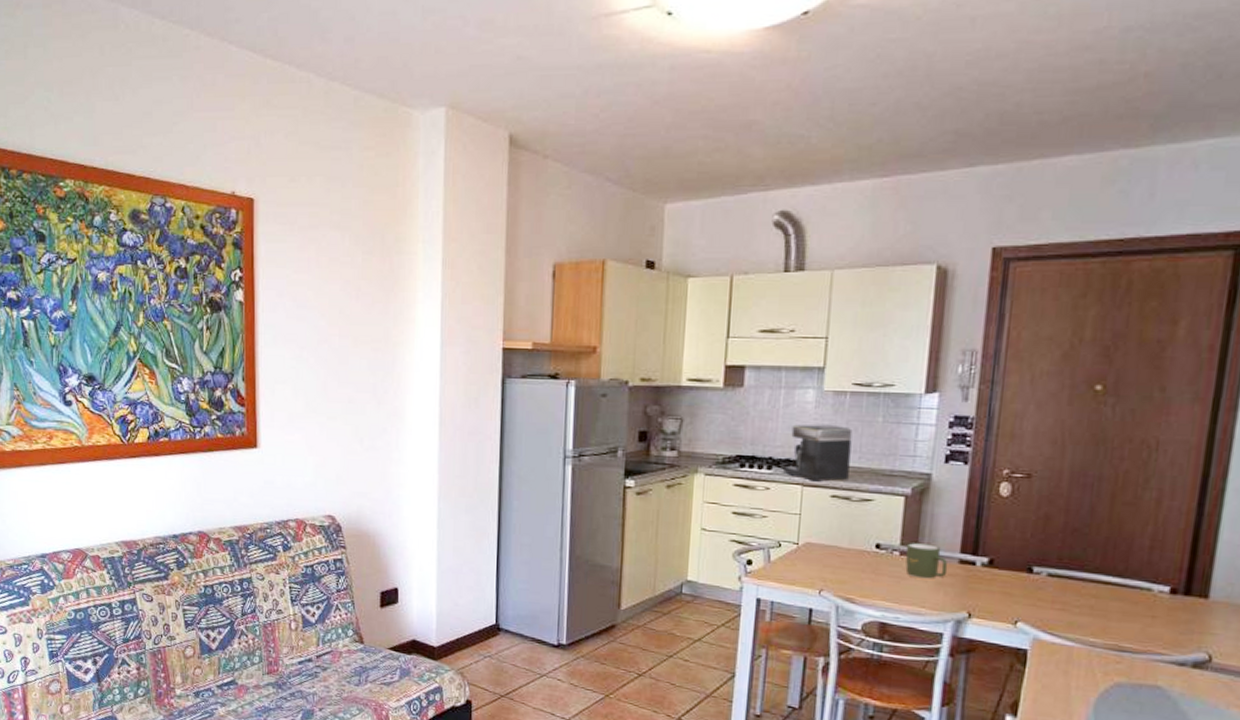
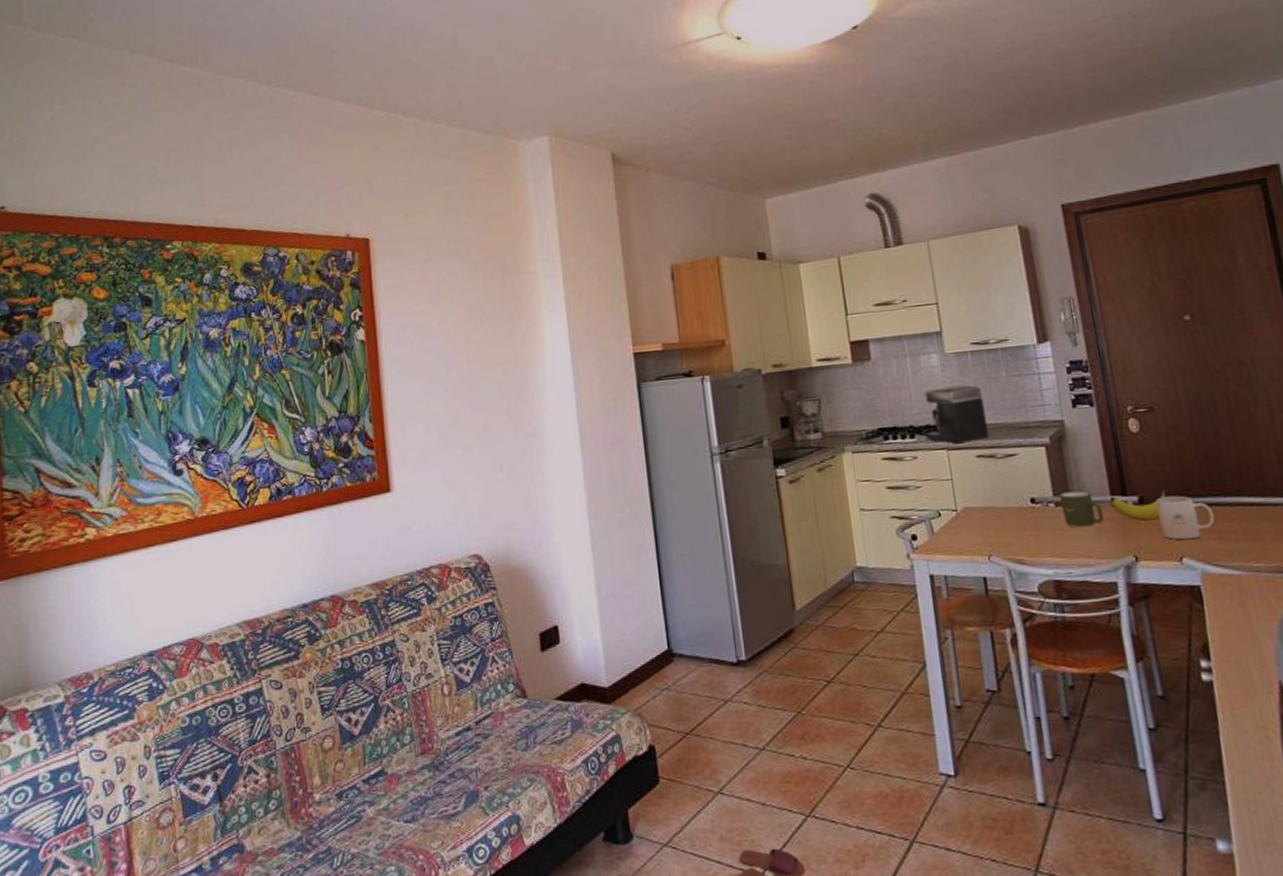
fruit: none [957,554,1021,583] -> present [1109,488,1167,521]
mug: none [1003,562,1064,607] -> present [1156,495,1215,541]

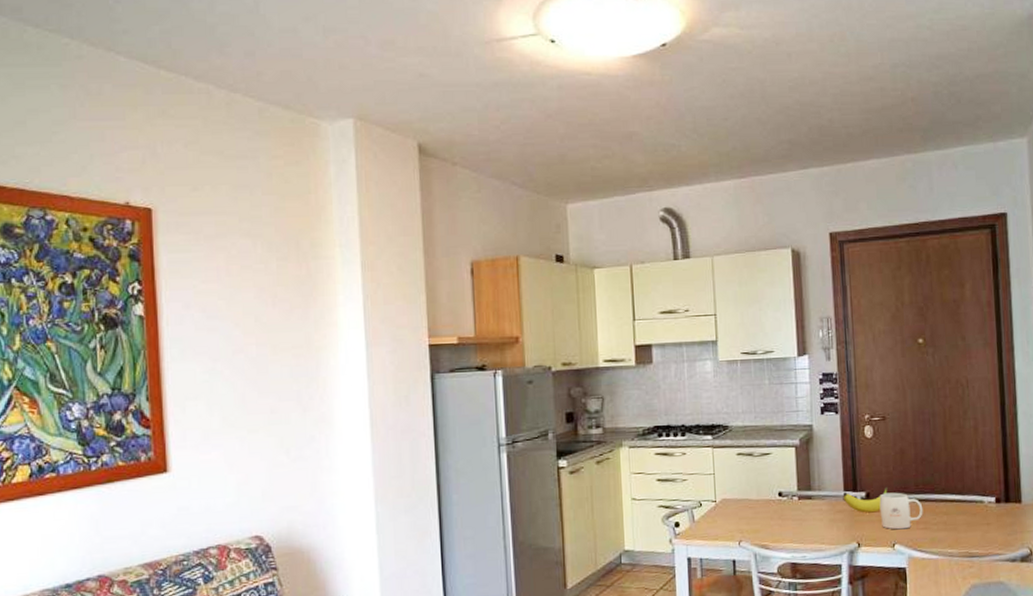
coffee maker: present [924,385,989,444] -> none [695,390,749,443]
mug: present [1058,491,1105,528] -> none [802,486,837,519]

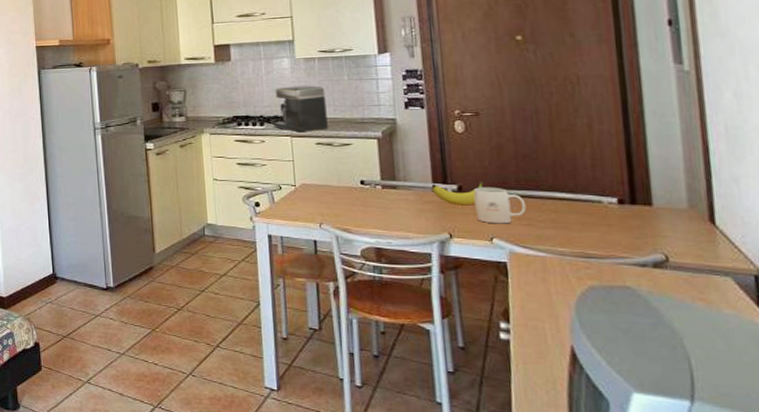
coffee maker: none [695,390,749,443] -> present [273,85,328,133]

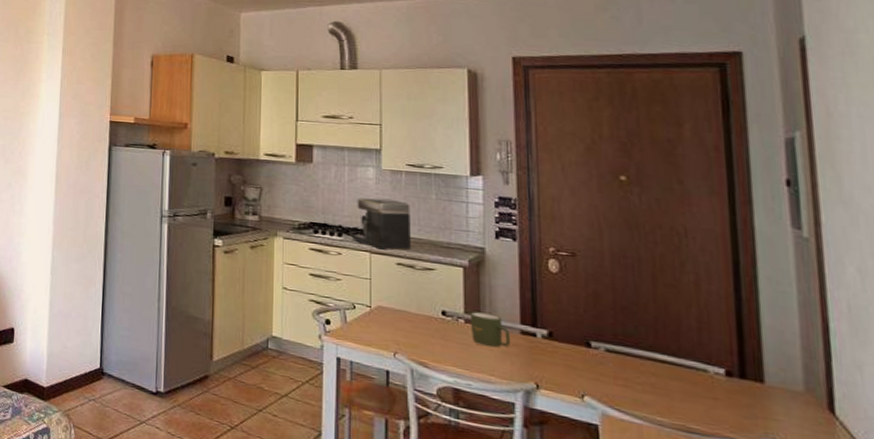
mug: none [386,177,425,207] -> present [469,311,511,349]
fruit: present [431,180,484,206] -> none [519,325,577,355]
mug: present [473,187,527,224] -> none [565,335,623,382]

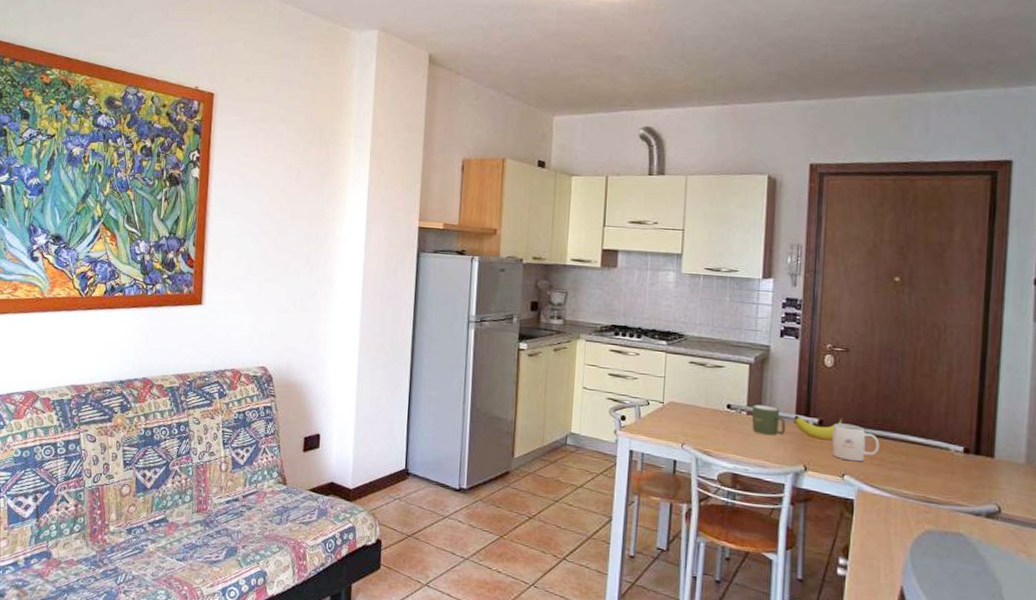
coffee maker: present [353,197,411,250] -> none [650,300,706,350]
fruit: none [519,325,577,355] -> present [794,415,844,440]
mug: none [565,335,623,382] -> present [832,423,880,462]

